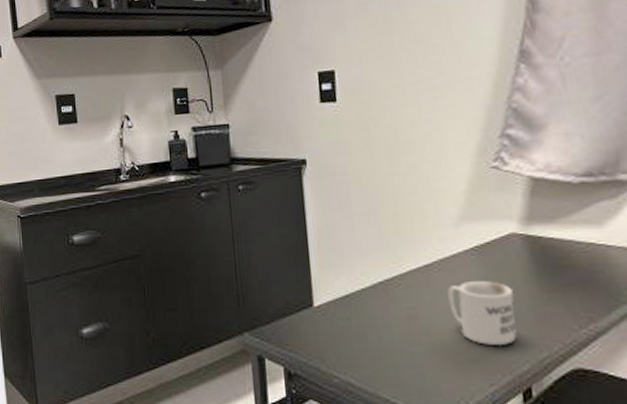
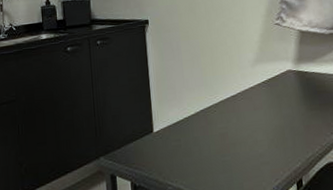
mug: present [447,281,517,347] -> none [247,105,293,151]

